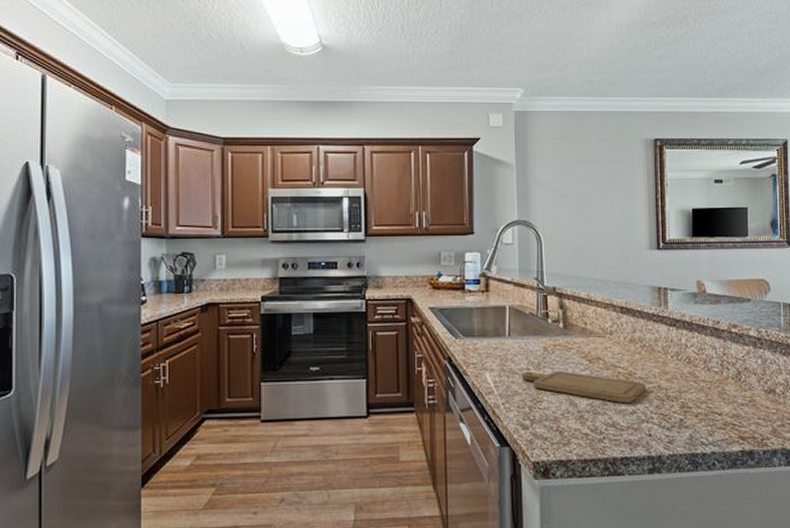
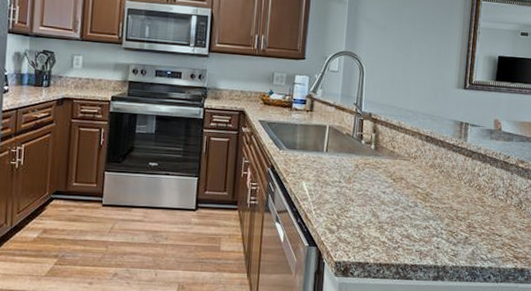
chopping board: present [521,370,646,404] -> none [333,184,440,219]

